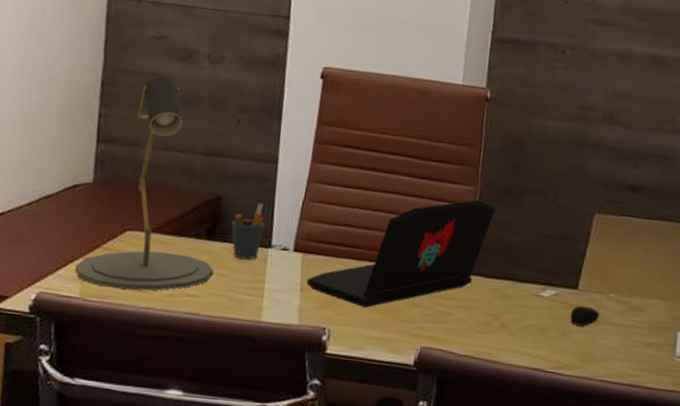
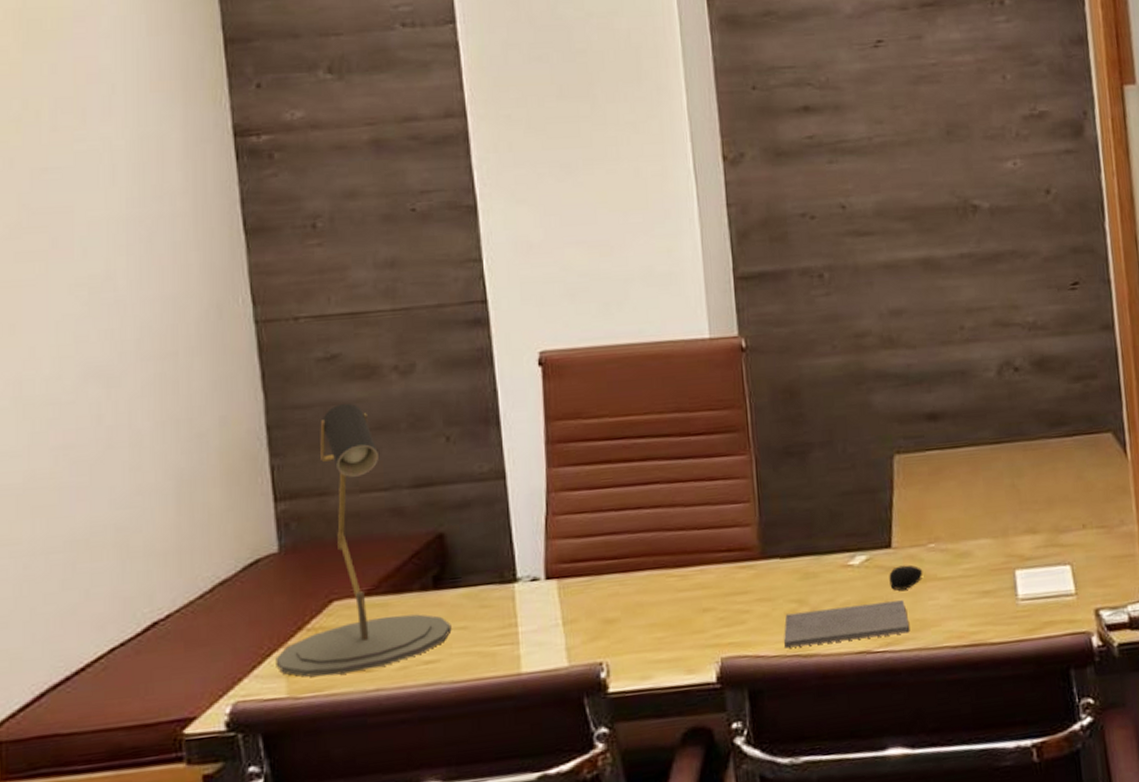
pen holder: present [231,202,266,260] -> none [462,530,505,604]
laptop: present [306,199,496,308] -> none [568,469,778,628]
notepad: none [473,324,580,362] -> present [783,600,910,648]

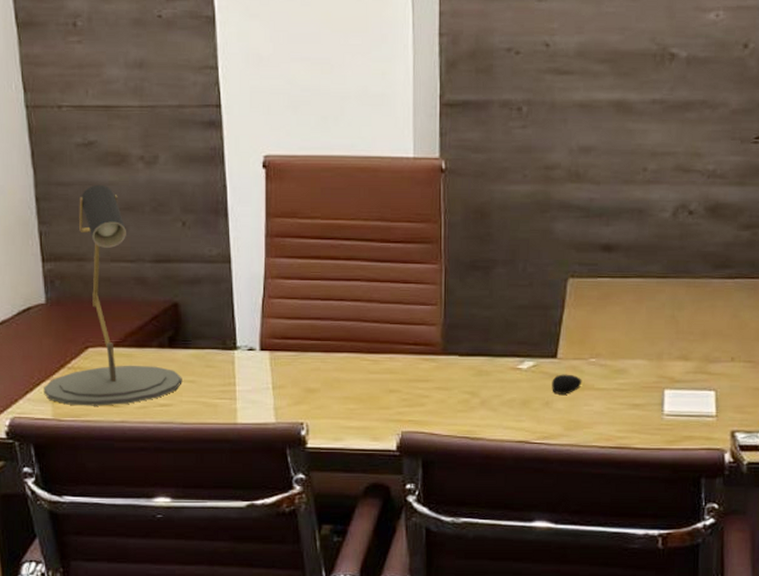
notepad: present [783,600,910,648] -> none [455,403,565,431]

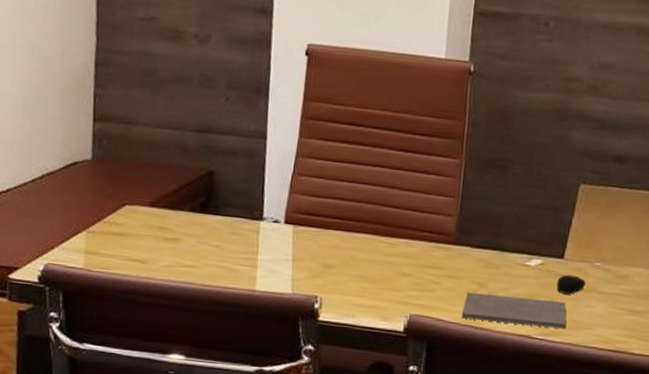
desk lamp: present [43,184,182,406] -> none [79,56,209,262]
notepad: none [455,403,565,431] -> present [461,292,567,329]

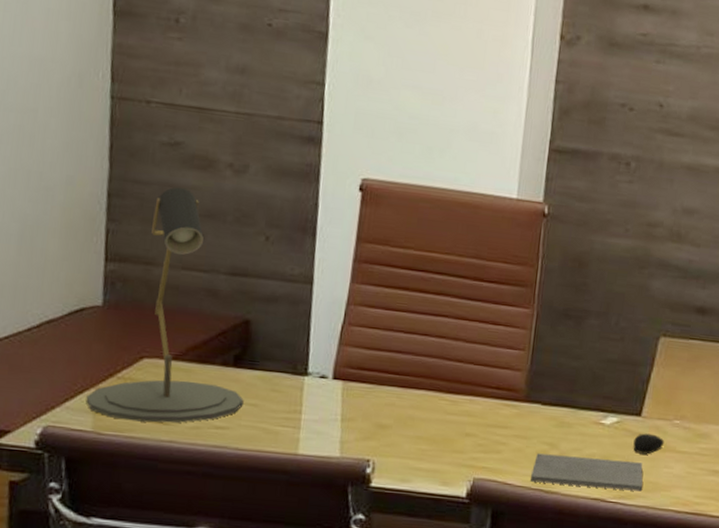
desk lamp: none [79,56,209,262] -> present [86,187,244,423]

